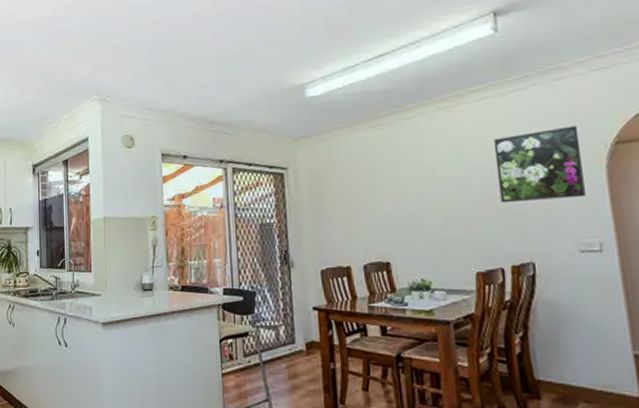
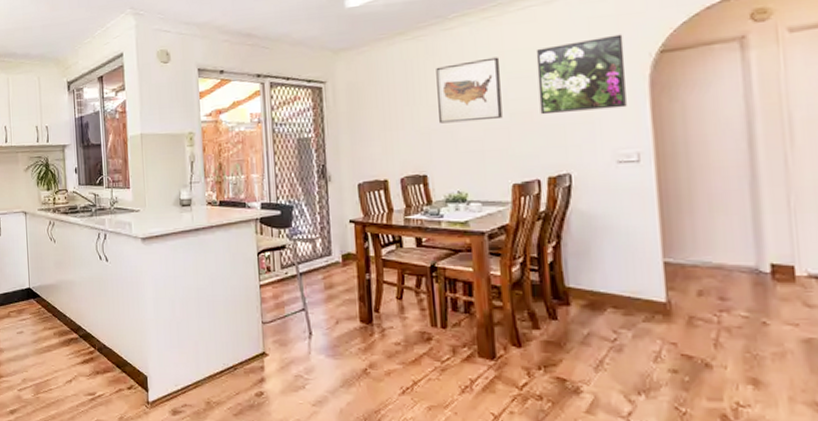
wall art: none [396,146,463,211] -> present [436,57,503,124]

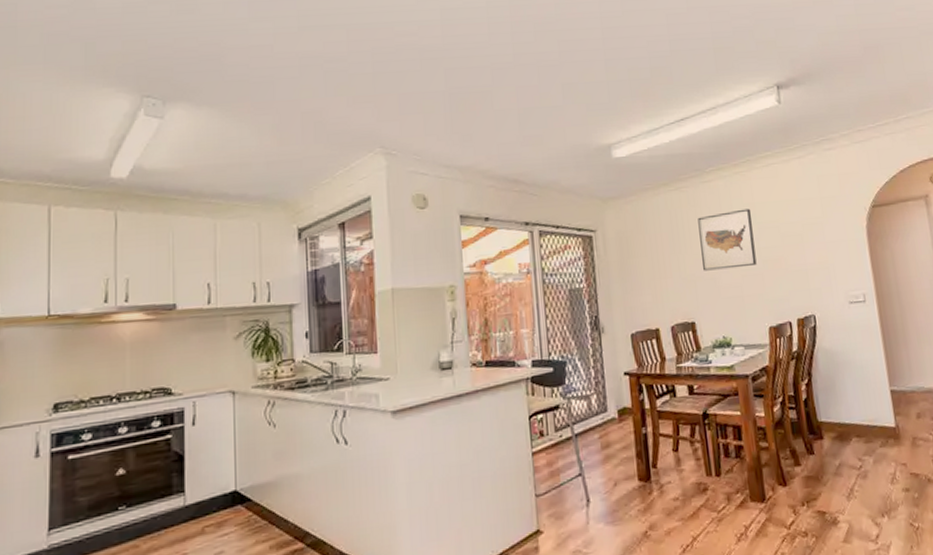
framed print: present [535,34,627,115] -> none [779,191,852,262]

